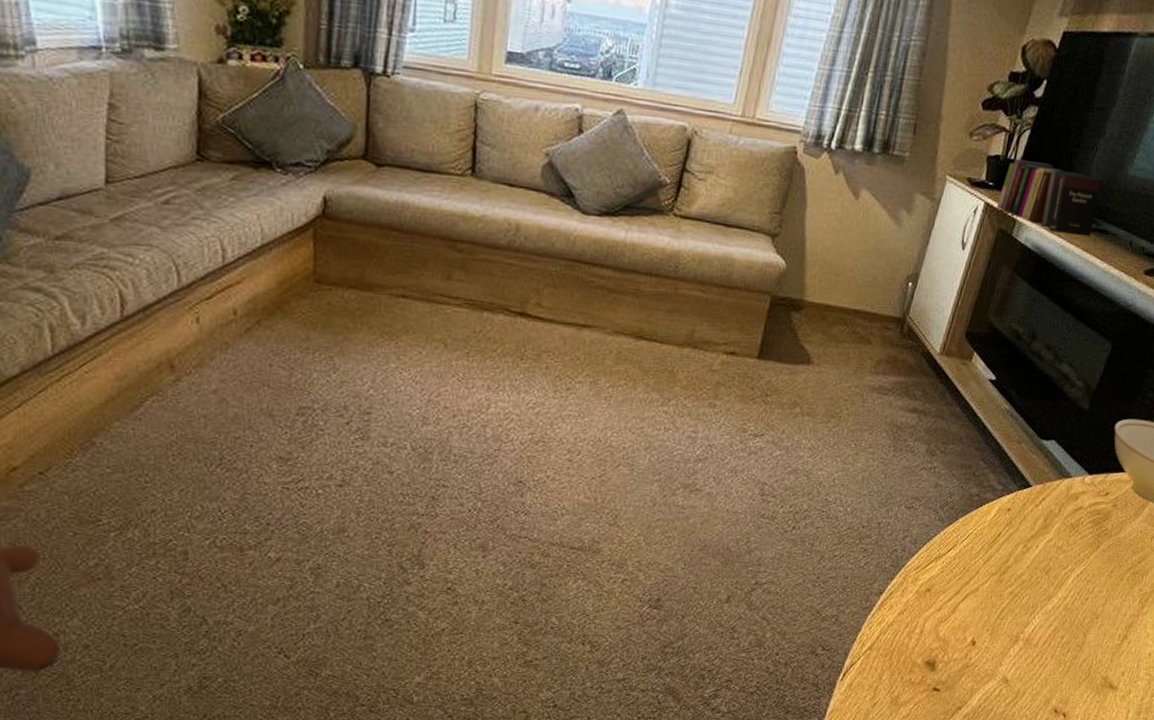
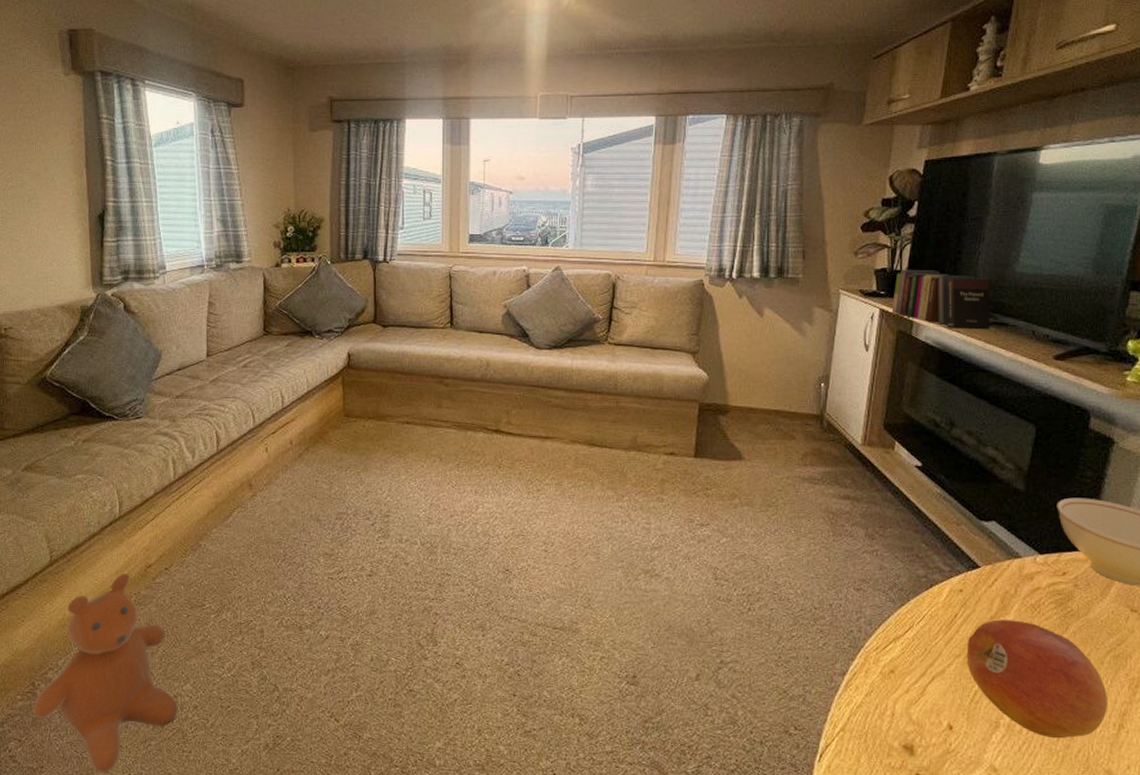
fruit: none [1000,538,1120,650] -> present [966,619,1109,739]

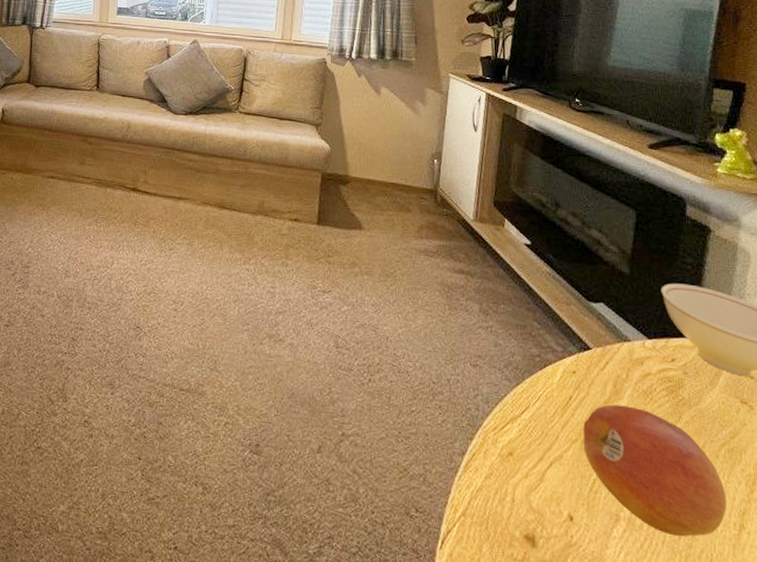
books: present [891,269,990,330] -> none [497,57,588,118]

